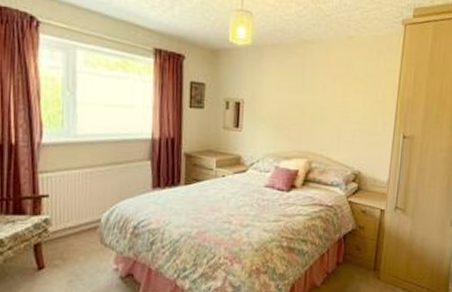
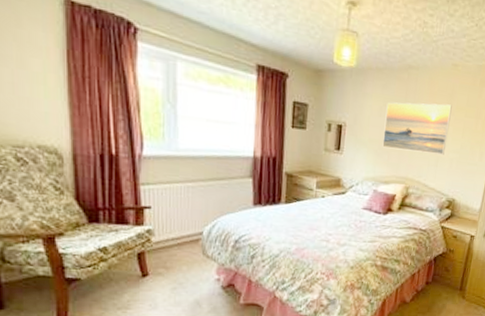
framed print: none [282,75,350,127] -> present [382,102,452,155]

